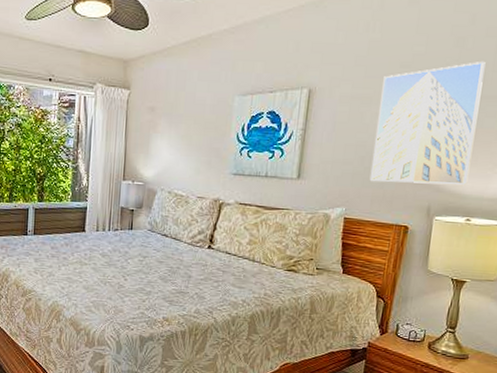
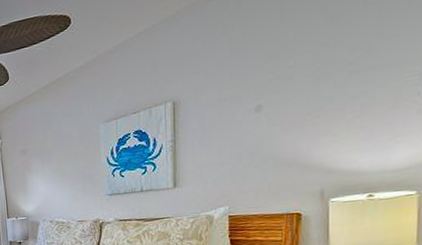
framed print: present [369,62,486,185] -> none [250,32,368,177]

